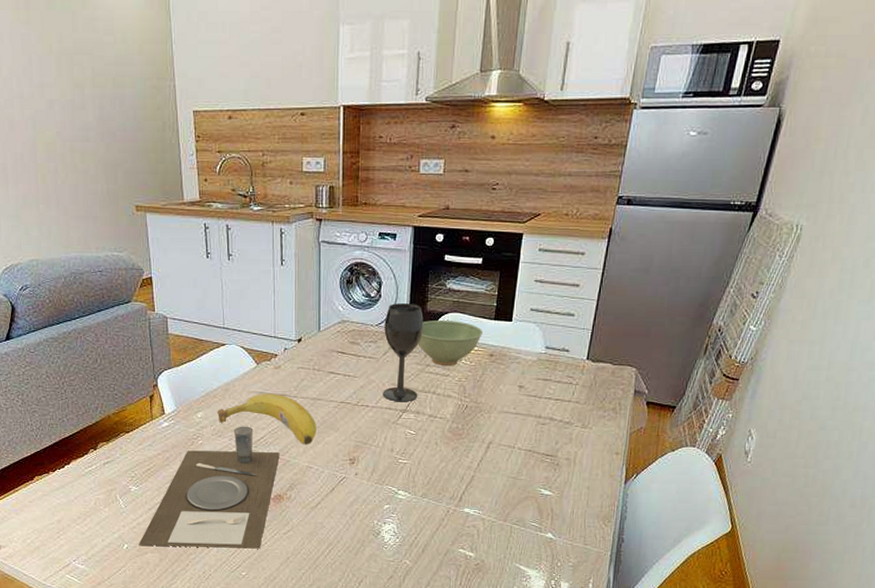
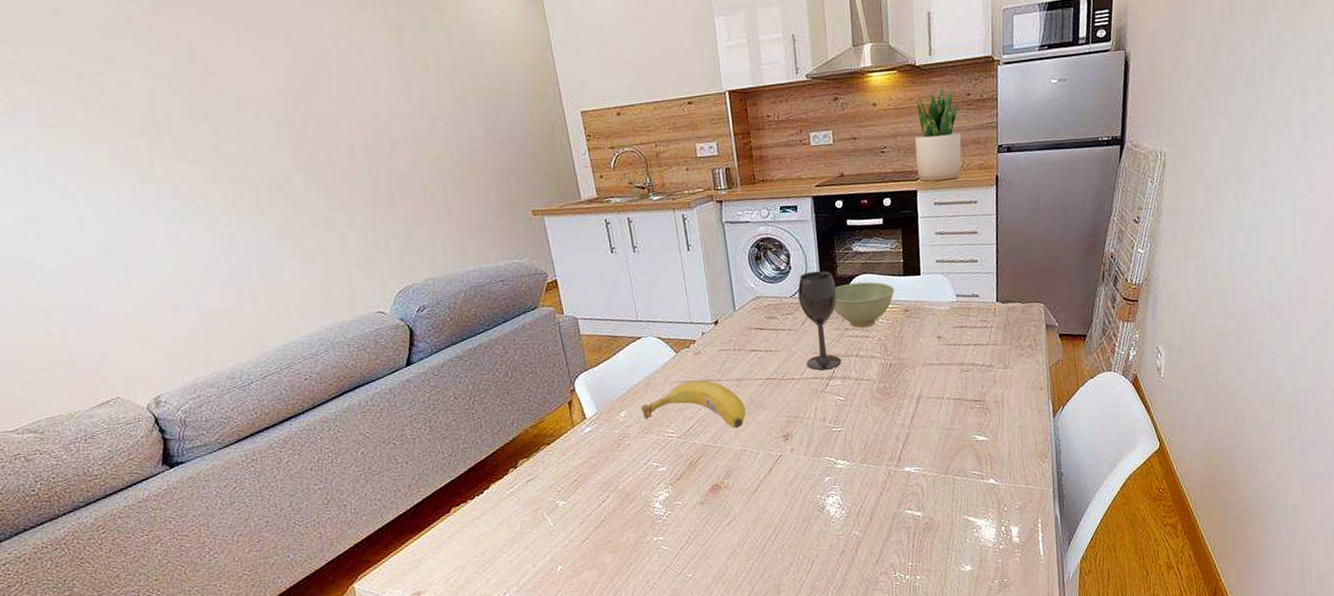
place setting: present [138,426,280,549] -> none [573,418,712,564]
planter: none [526,127,584,227] -> present [915,88,962,182]

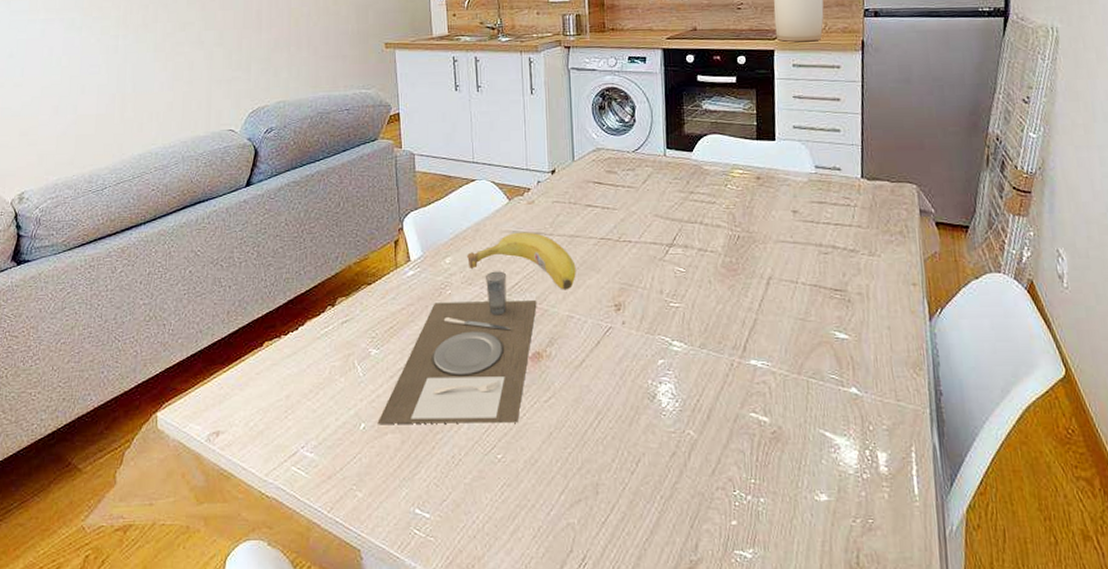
place setting: none [573,418,712,564] -> present [377,271,537,424]
wine glass: present [797,271,842,371] -> none [641,127,684,236]
bowl: present [833,282,895,328] -> none [678,143,746,192]

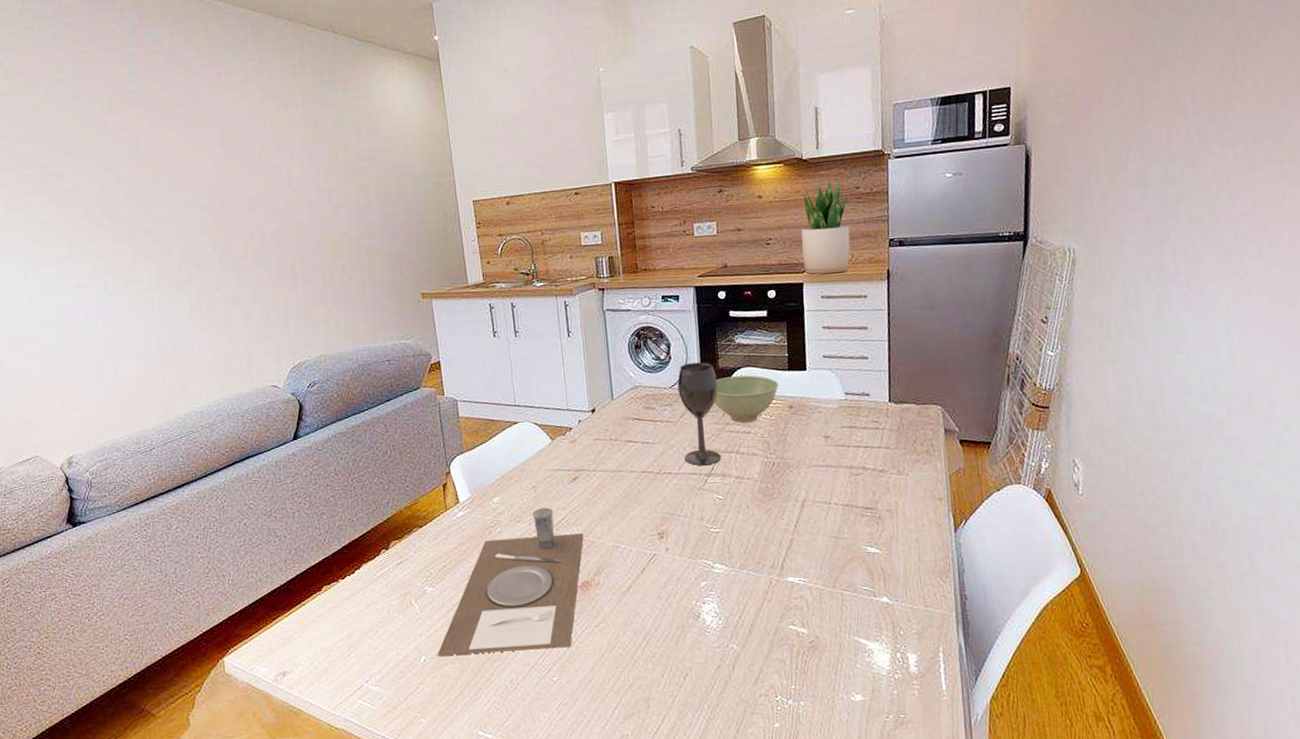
fruit: present [466,232,576,290] -> none [513,469,620,523]
wine glass: none [641,127,684,236] -> present [677,362,722,466]
bowl: none [678,143,746,192] -> present [714,375,778,423]

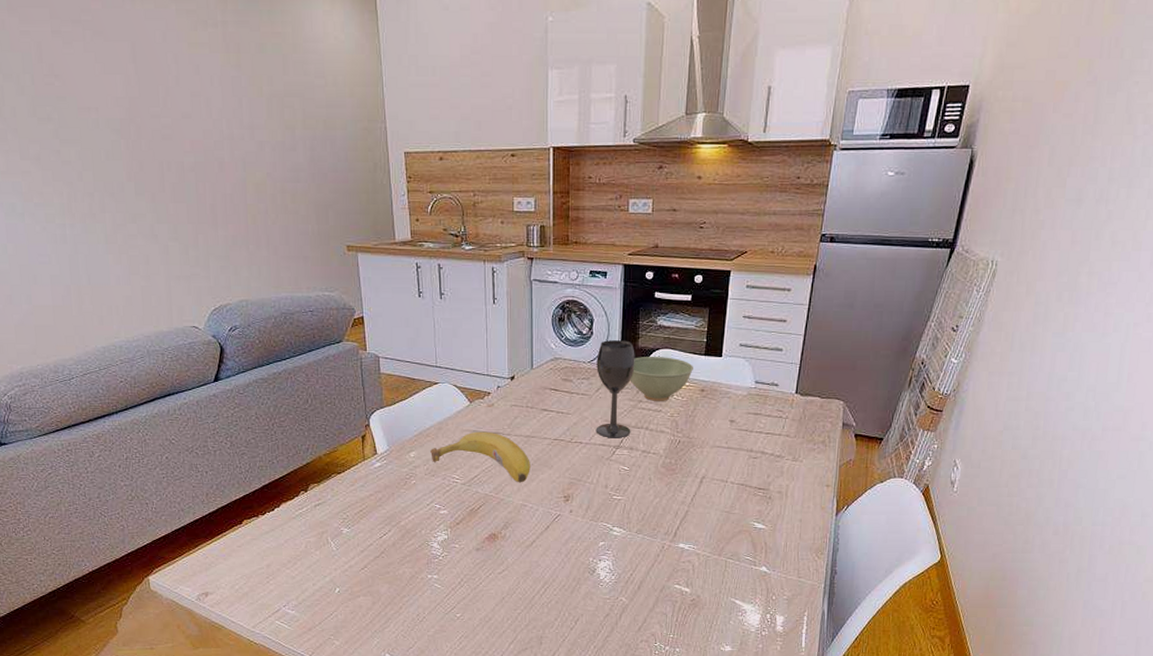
place setting: present [437,507,584,656] -> none [350,465,494,589]
fruit: none [513,469,620,523] -> present [429,431,530,483]
planter: present [801,181,851,275] -> none [733,168,788,264]

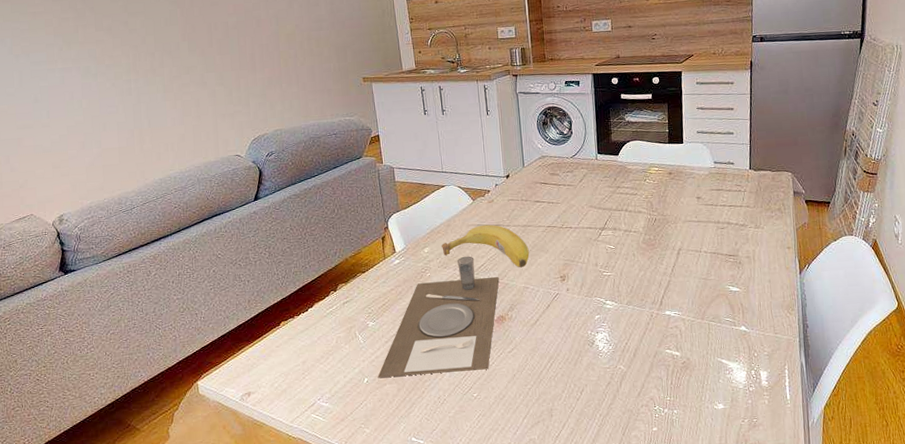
place setting: none [350,465,494,589] -> present [377,256,499,378]
wine glass: present [595,340,635,438] -> none [577,136,613,222]
bowl: present [630,357,693,401] -> none [607,147,660,186]

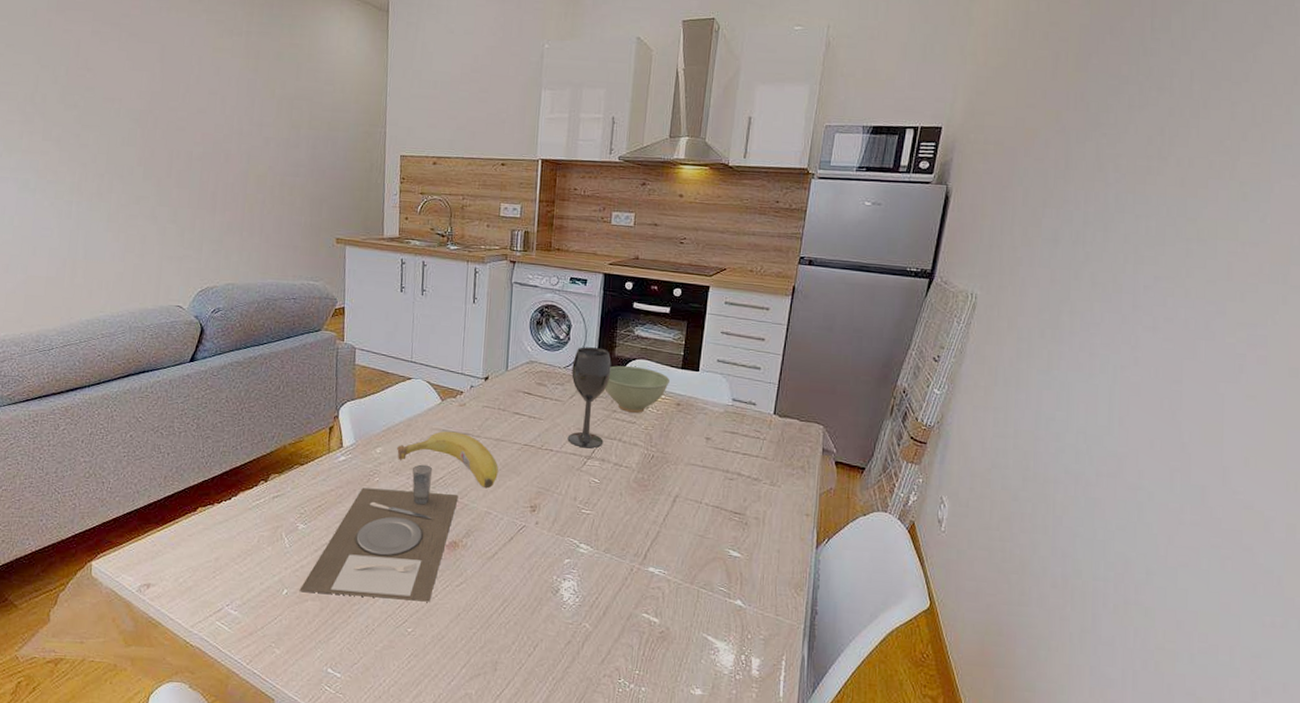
wine glass: none [577,136,613,222] -> present [567,347,611,449]
bowl: none [607,147,660,186] -> present [605,366,670,413]

